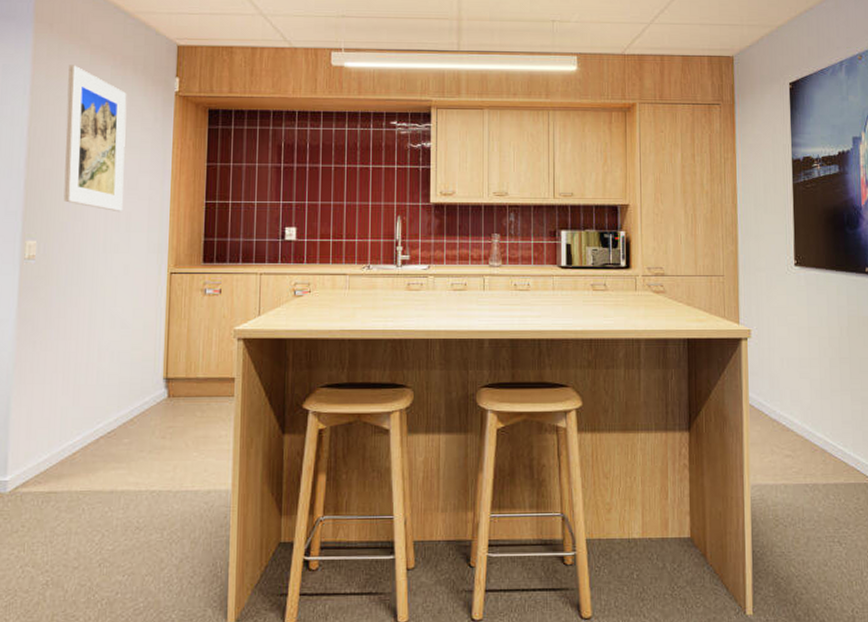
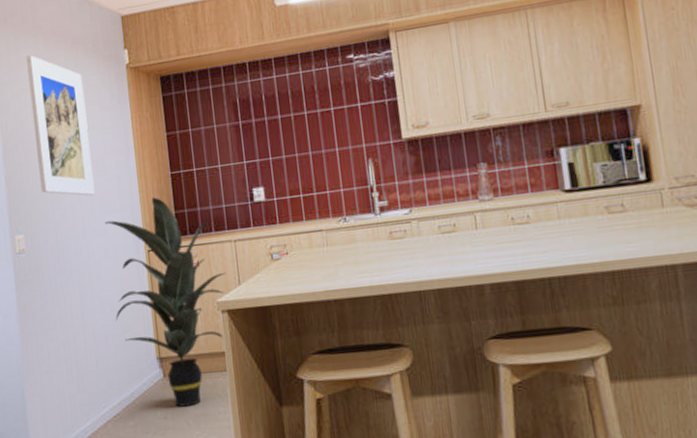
indoor plant: none [126,222,248,428] -> present [105,197,227,407]

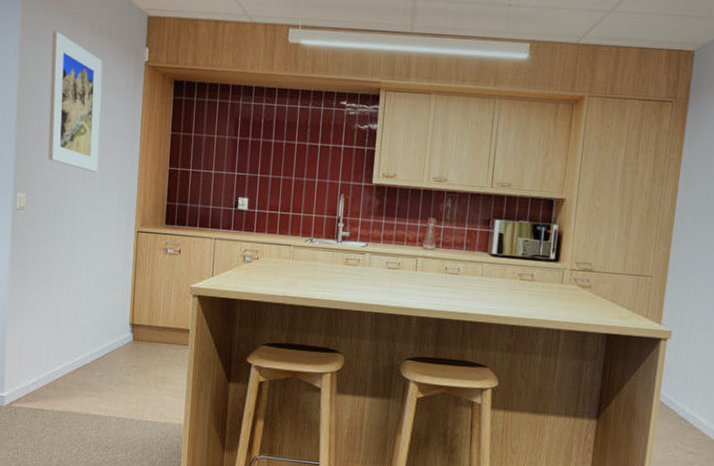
indoor plant: present [105,197,227,407] -> none [99,186,203,369]

